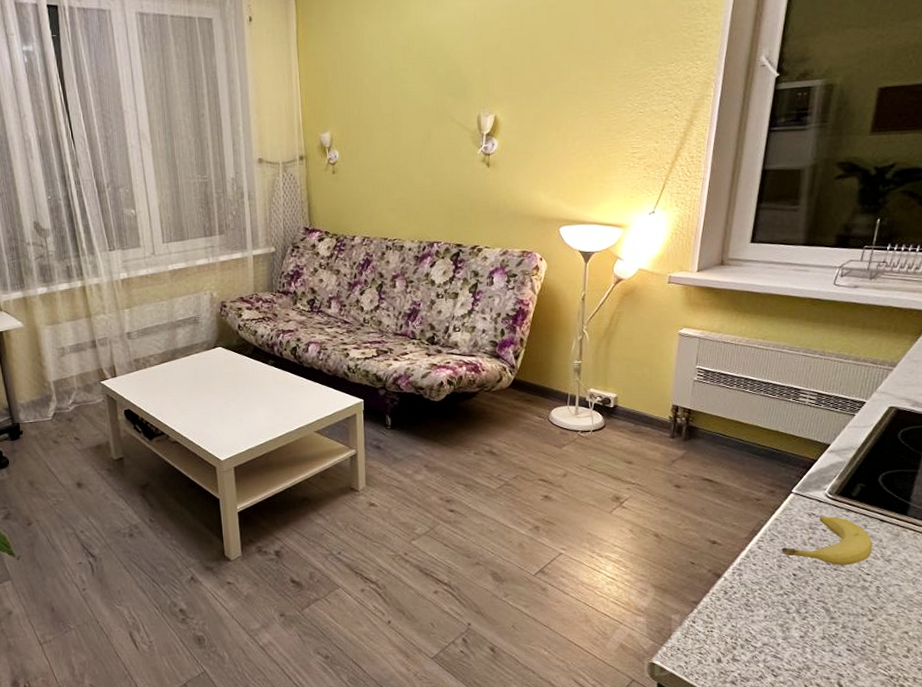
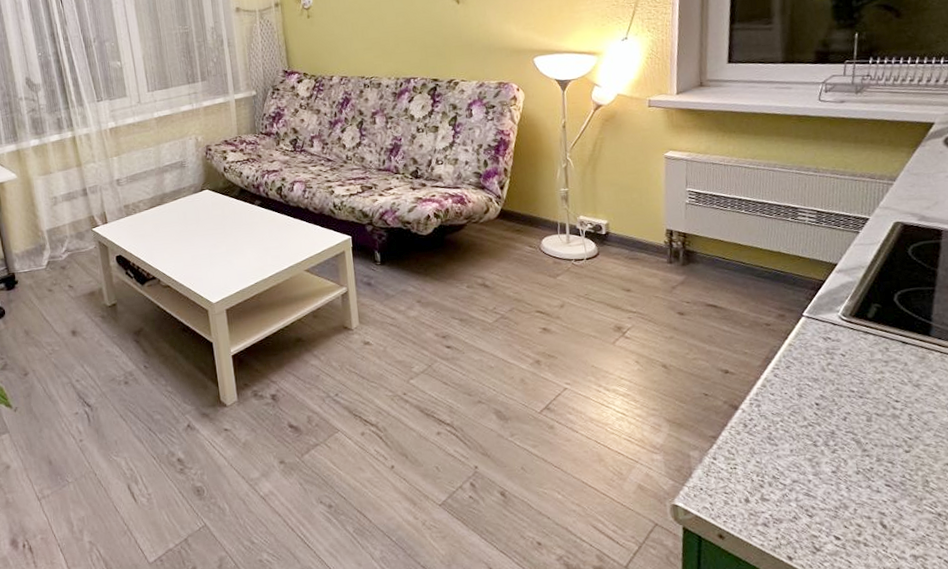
fruit: present [782,516,873,566] -> none [800,339,898,393]

